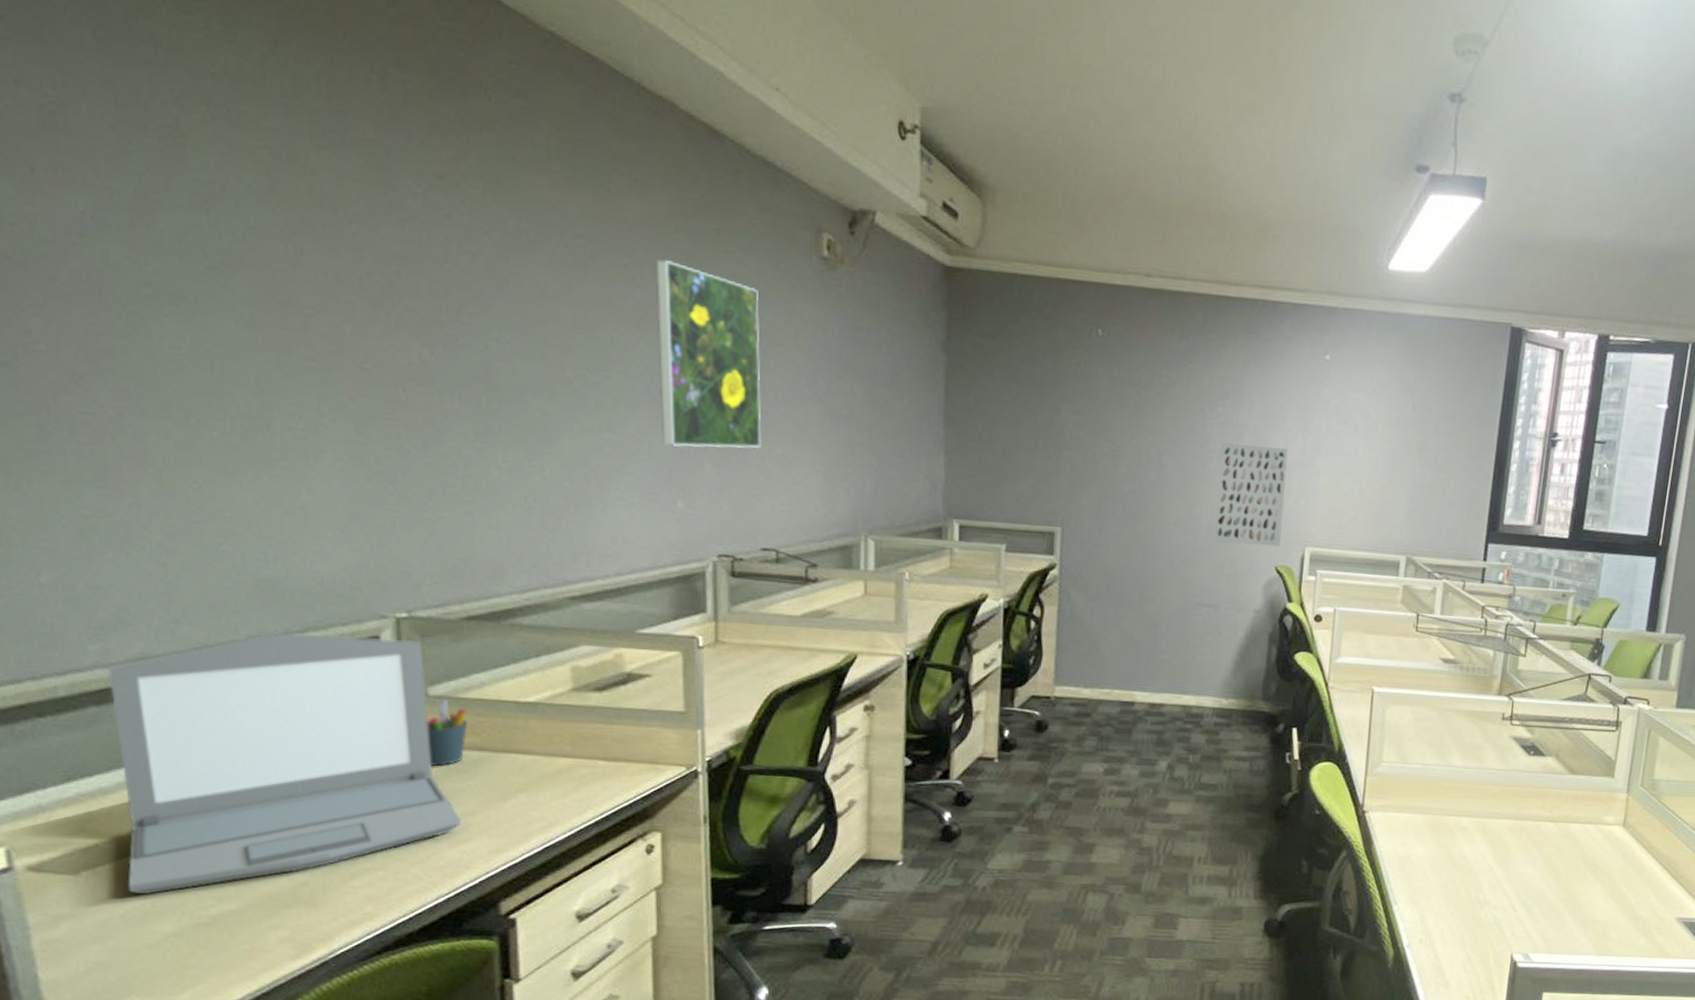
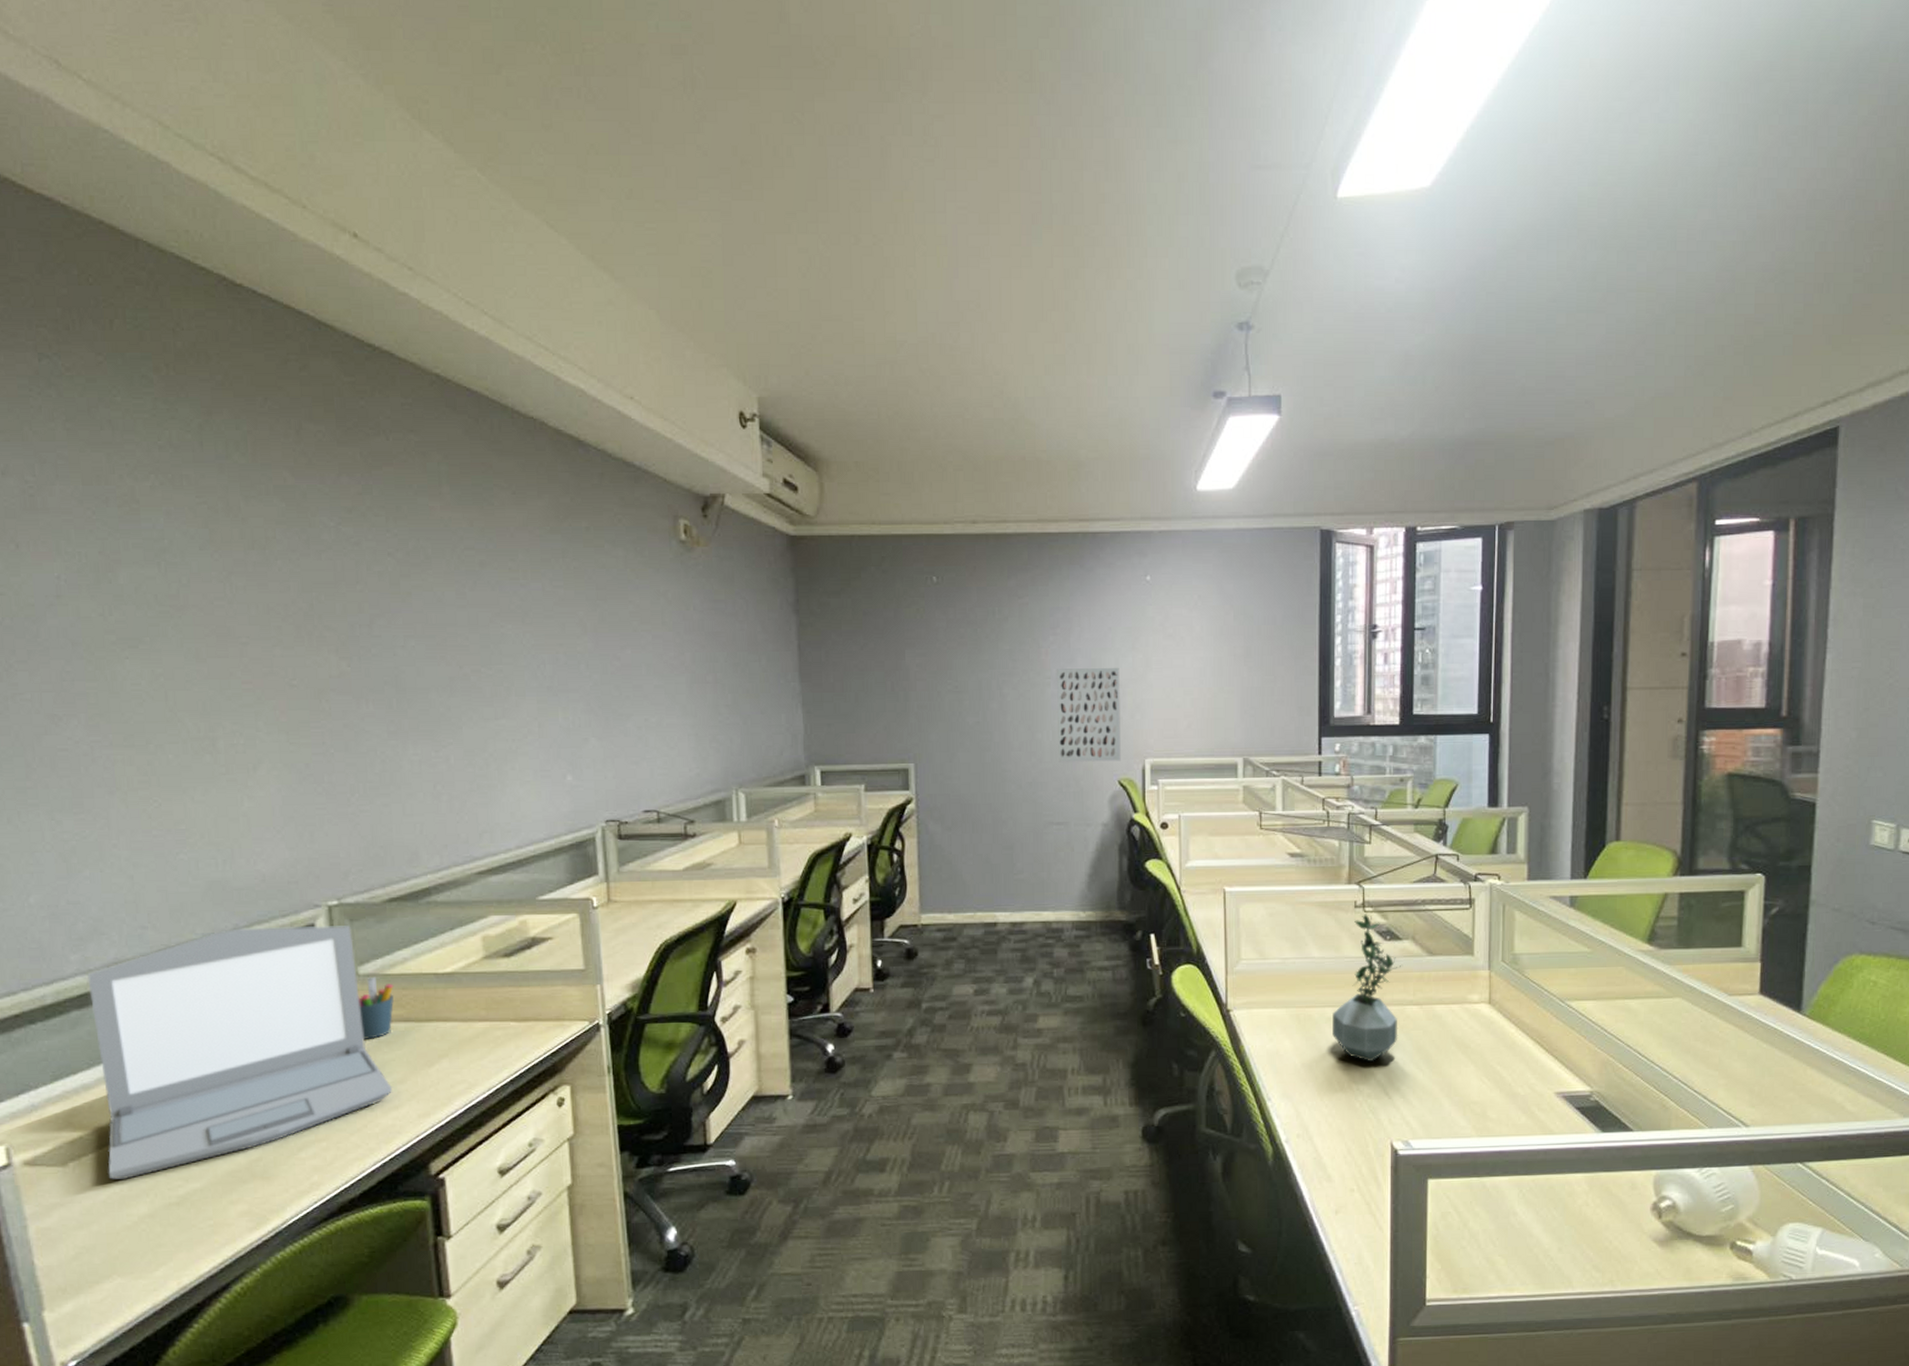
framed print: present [655,259,761,449] -> none [535,559,638,726]
potted plant: none [1465,727,1541,875] -> present [1332,914,1401,1062]

